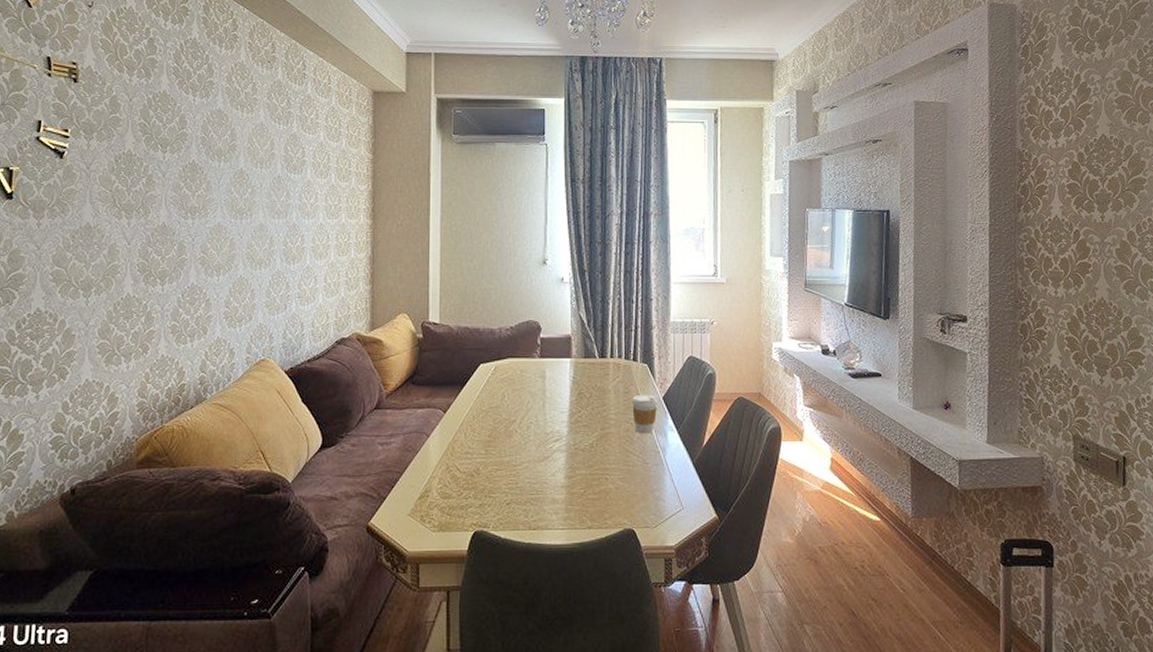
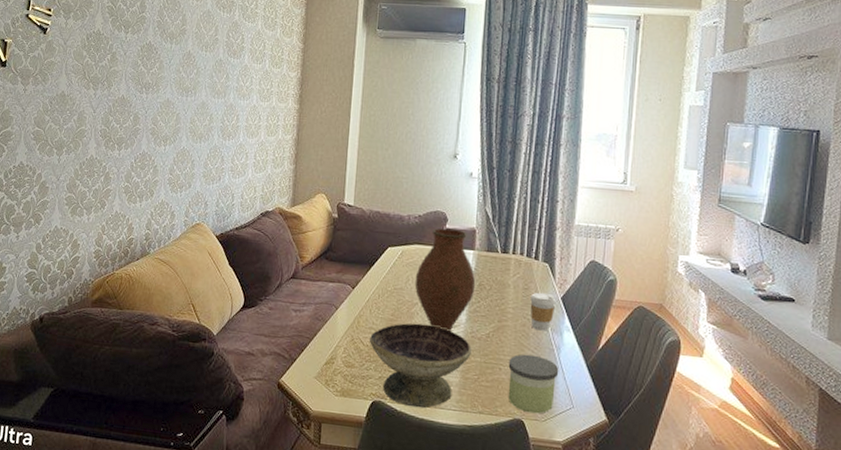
decorative bowl: none [467,441,577,532] -> present [370,323,472,408]
vase: none [511,338,575,447] -> present [414,228,476,332]
candle: none [615,460,666,521] -> present [507,354,559,414]

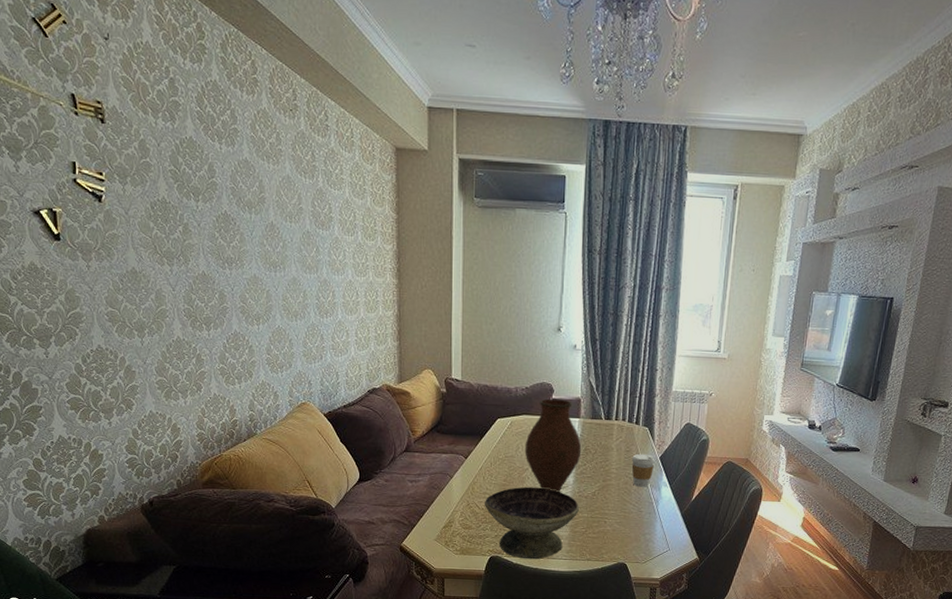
candle: present [507,354,559,414] -> none [612,508,658,558]

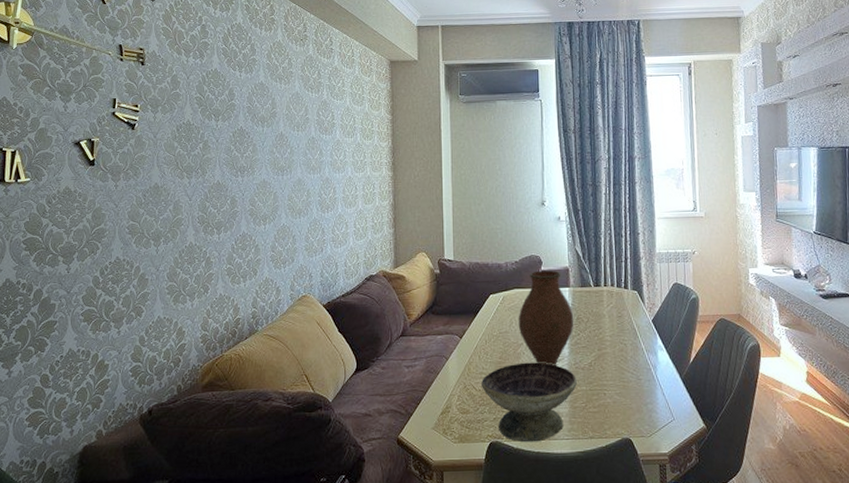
coffee cup: present [631,453,654,487] -> none [624,318,647,353]

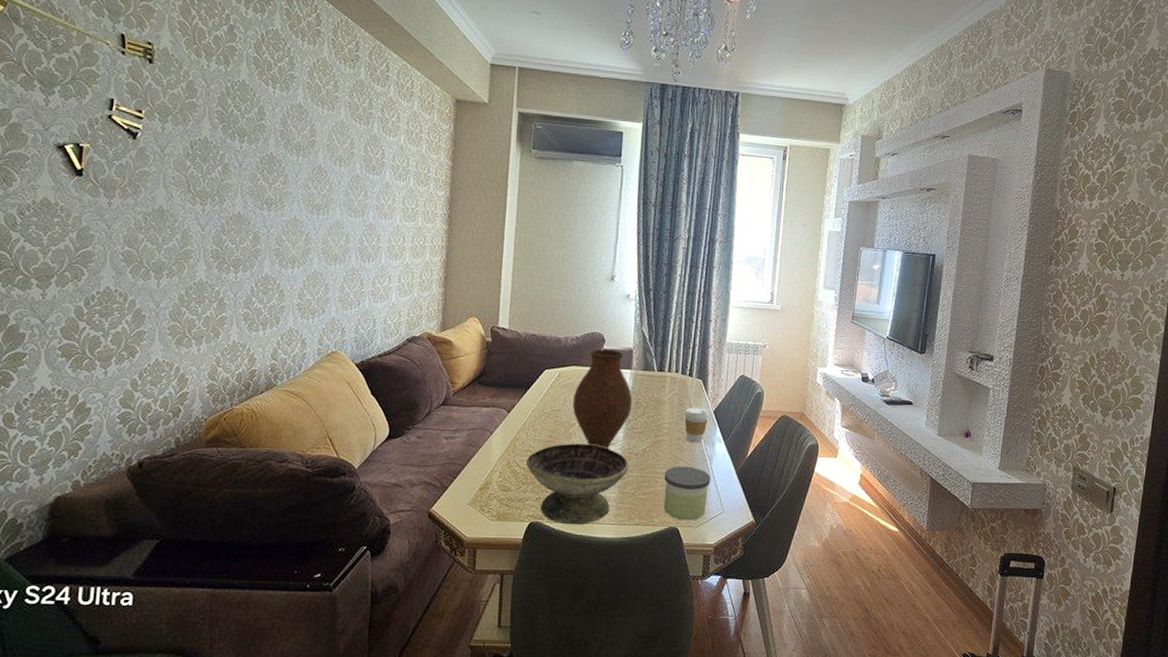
candle: none [611,376,658,431] -> present [663,466,711,521]
coffee cup: none [624,318,647,353] -> present [684,407,708,443]

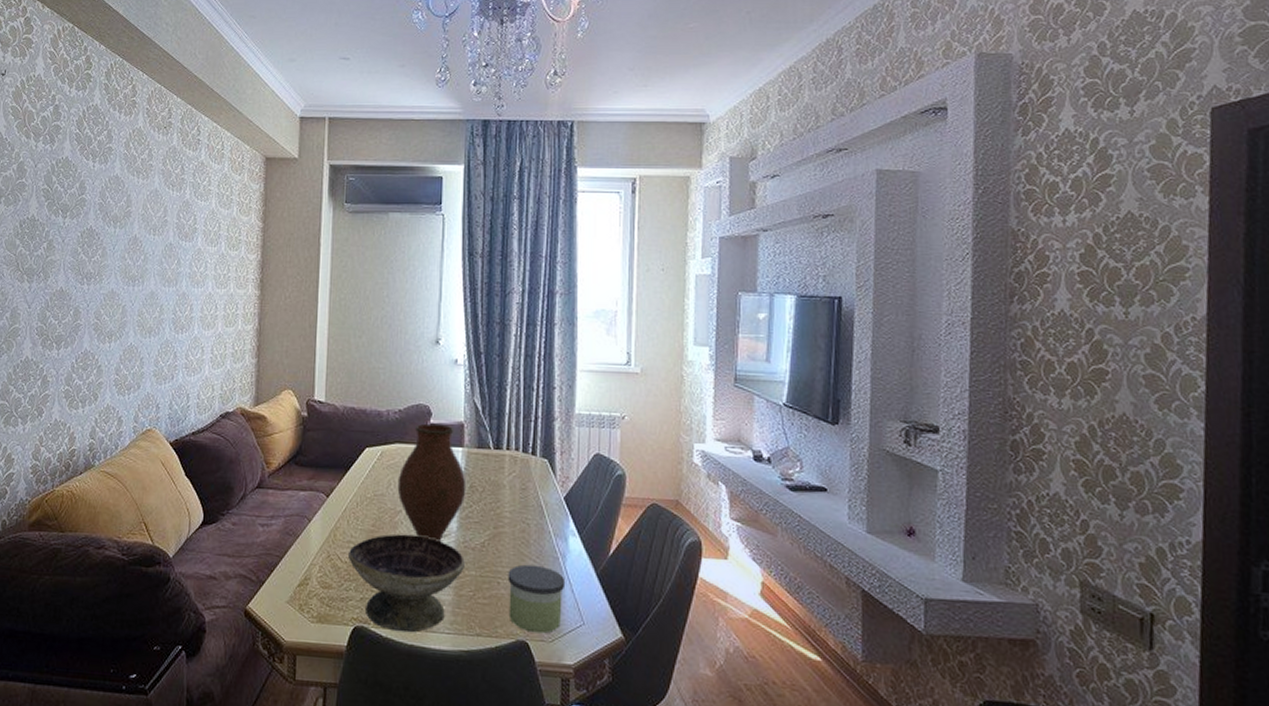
coffee cup: present [684,407,708,443] -> none [529,492,557,537]

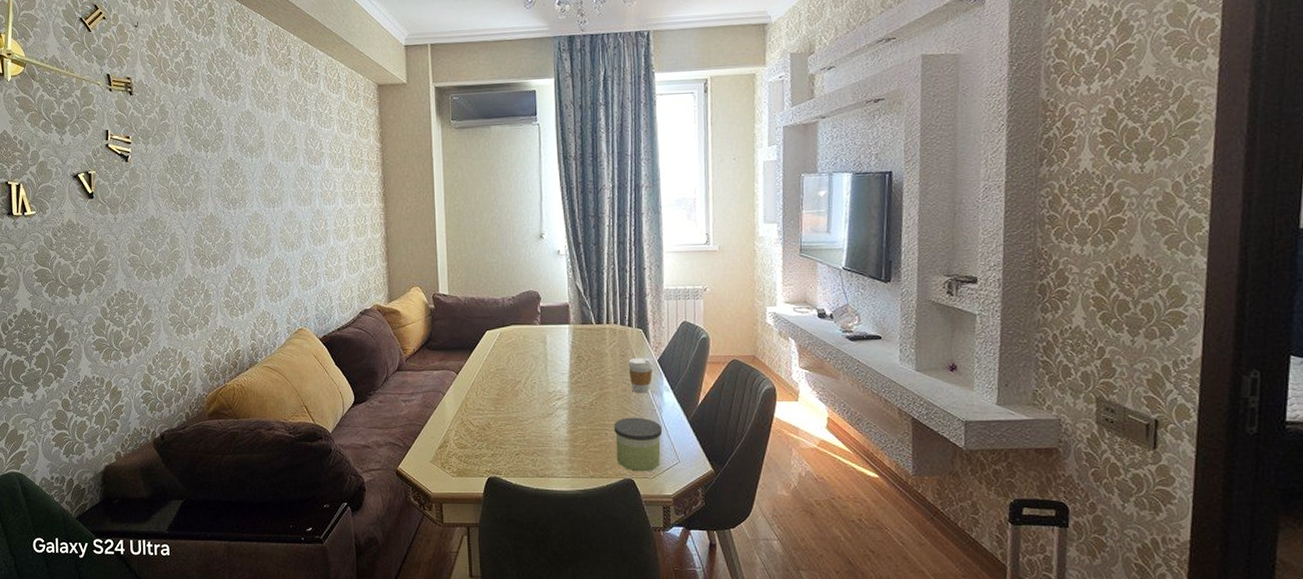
decorative bowl: present [348,534,466,633] -> none [479,400,578,479]
vase: present [397,423,467,543] -> none [515,306,575,405]
coffee cup: none [529,492,557,537] -> present [628,357,653,394]

